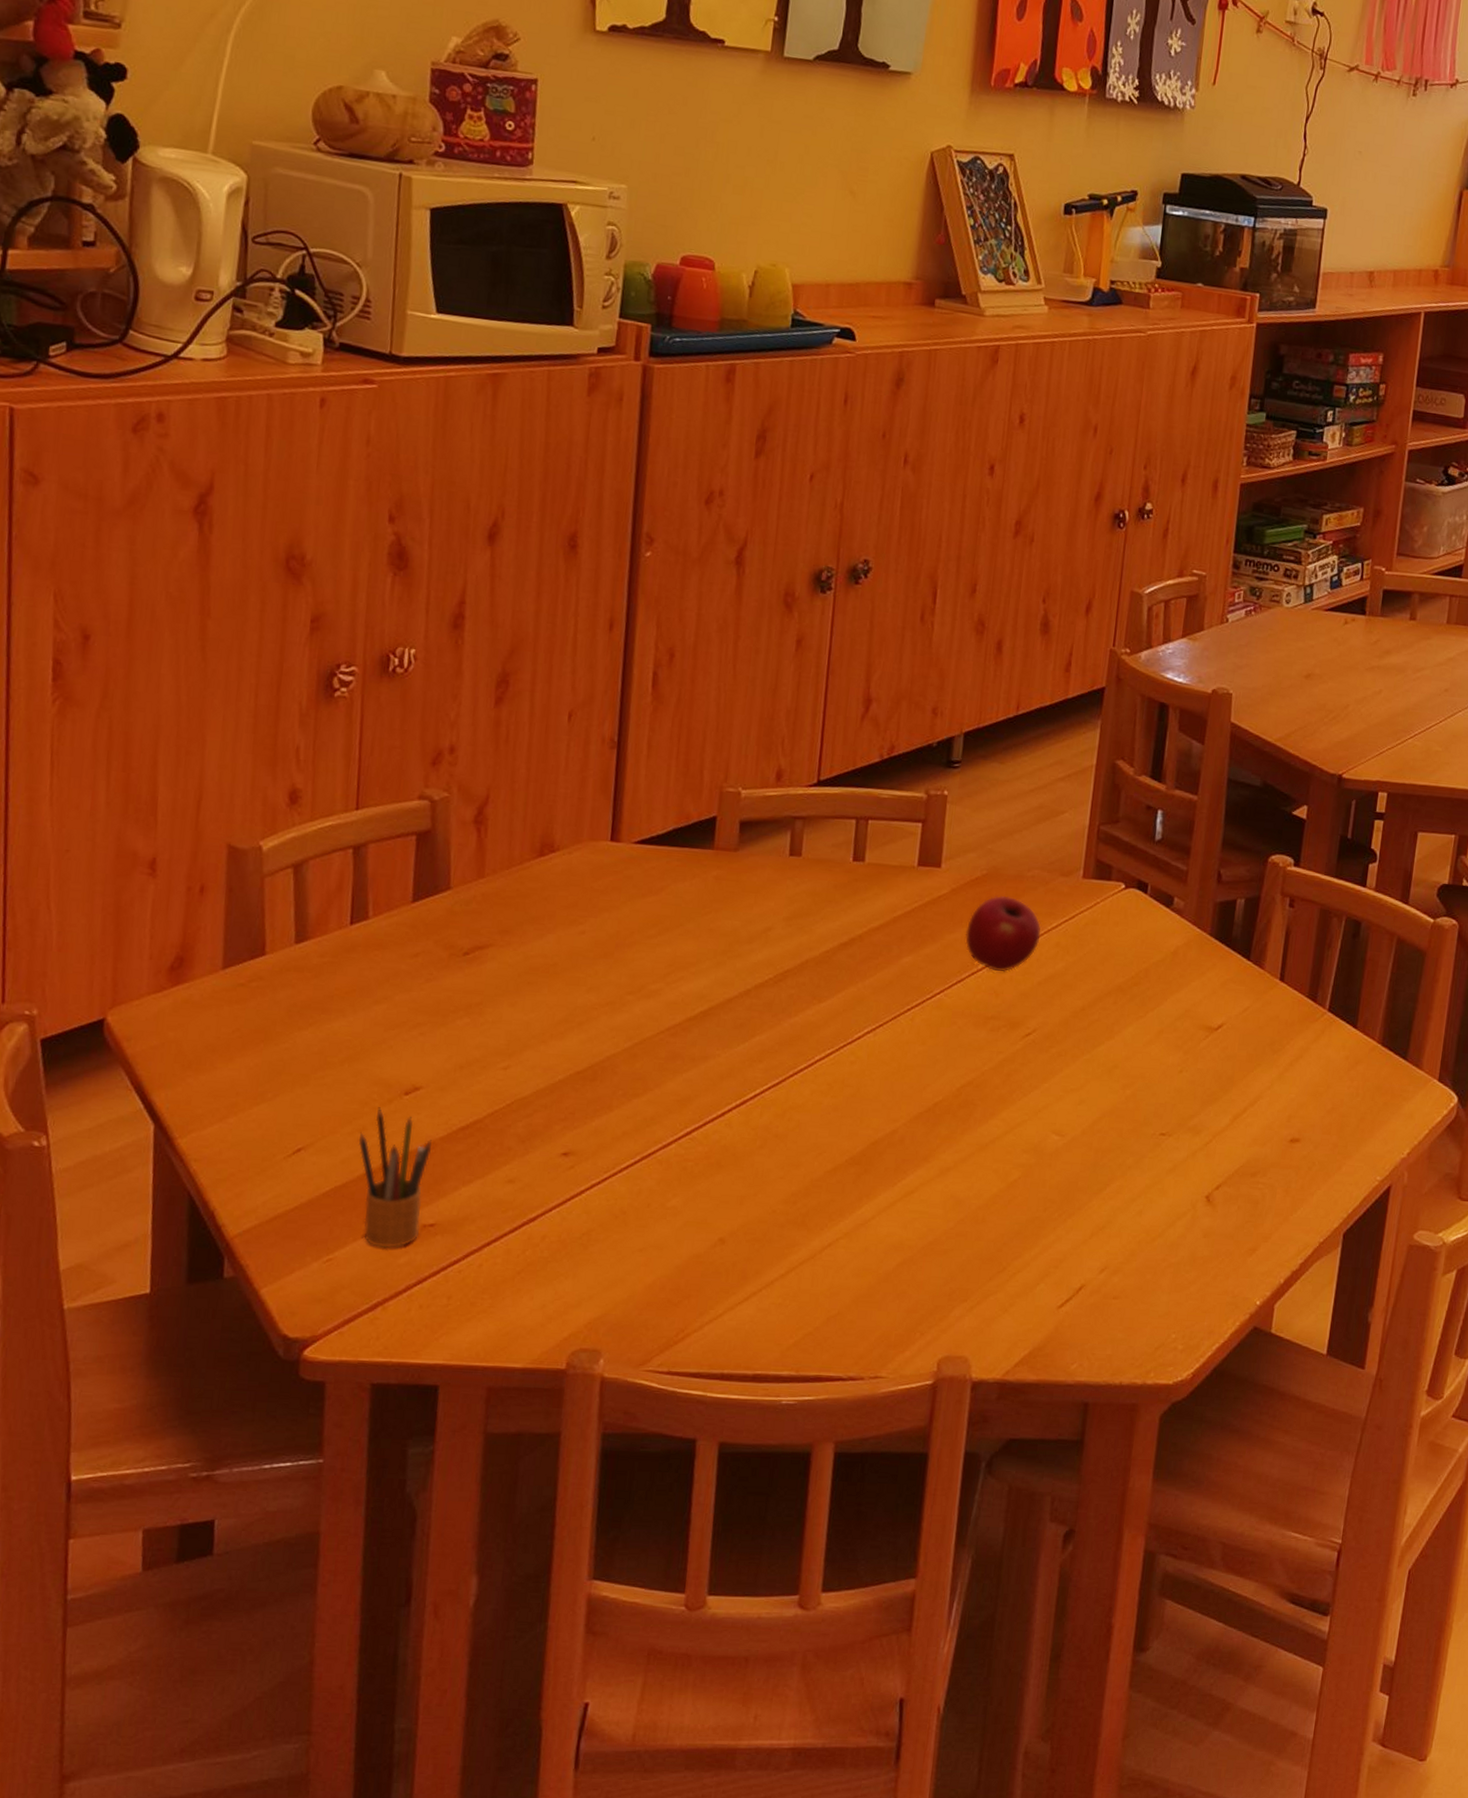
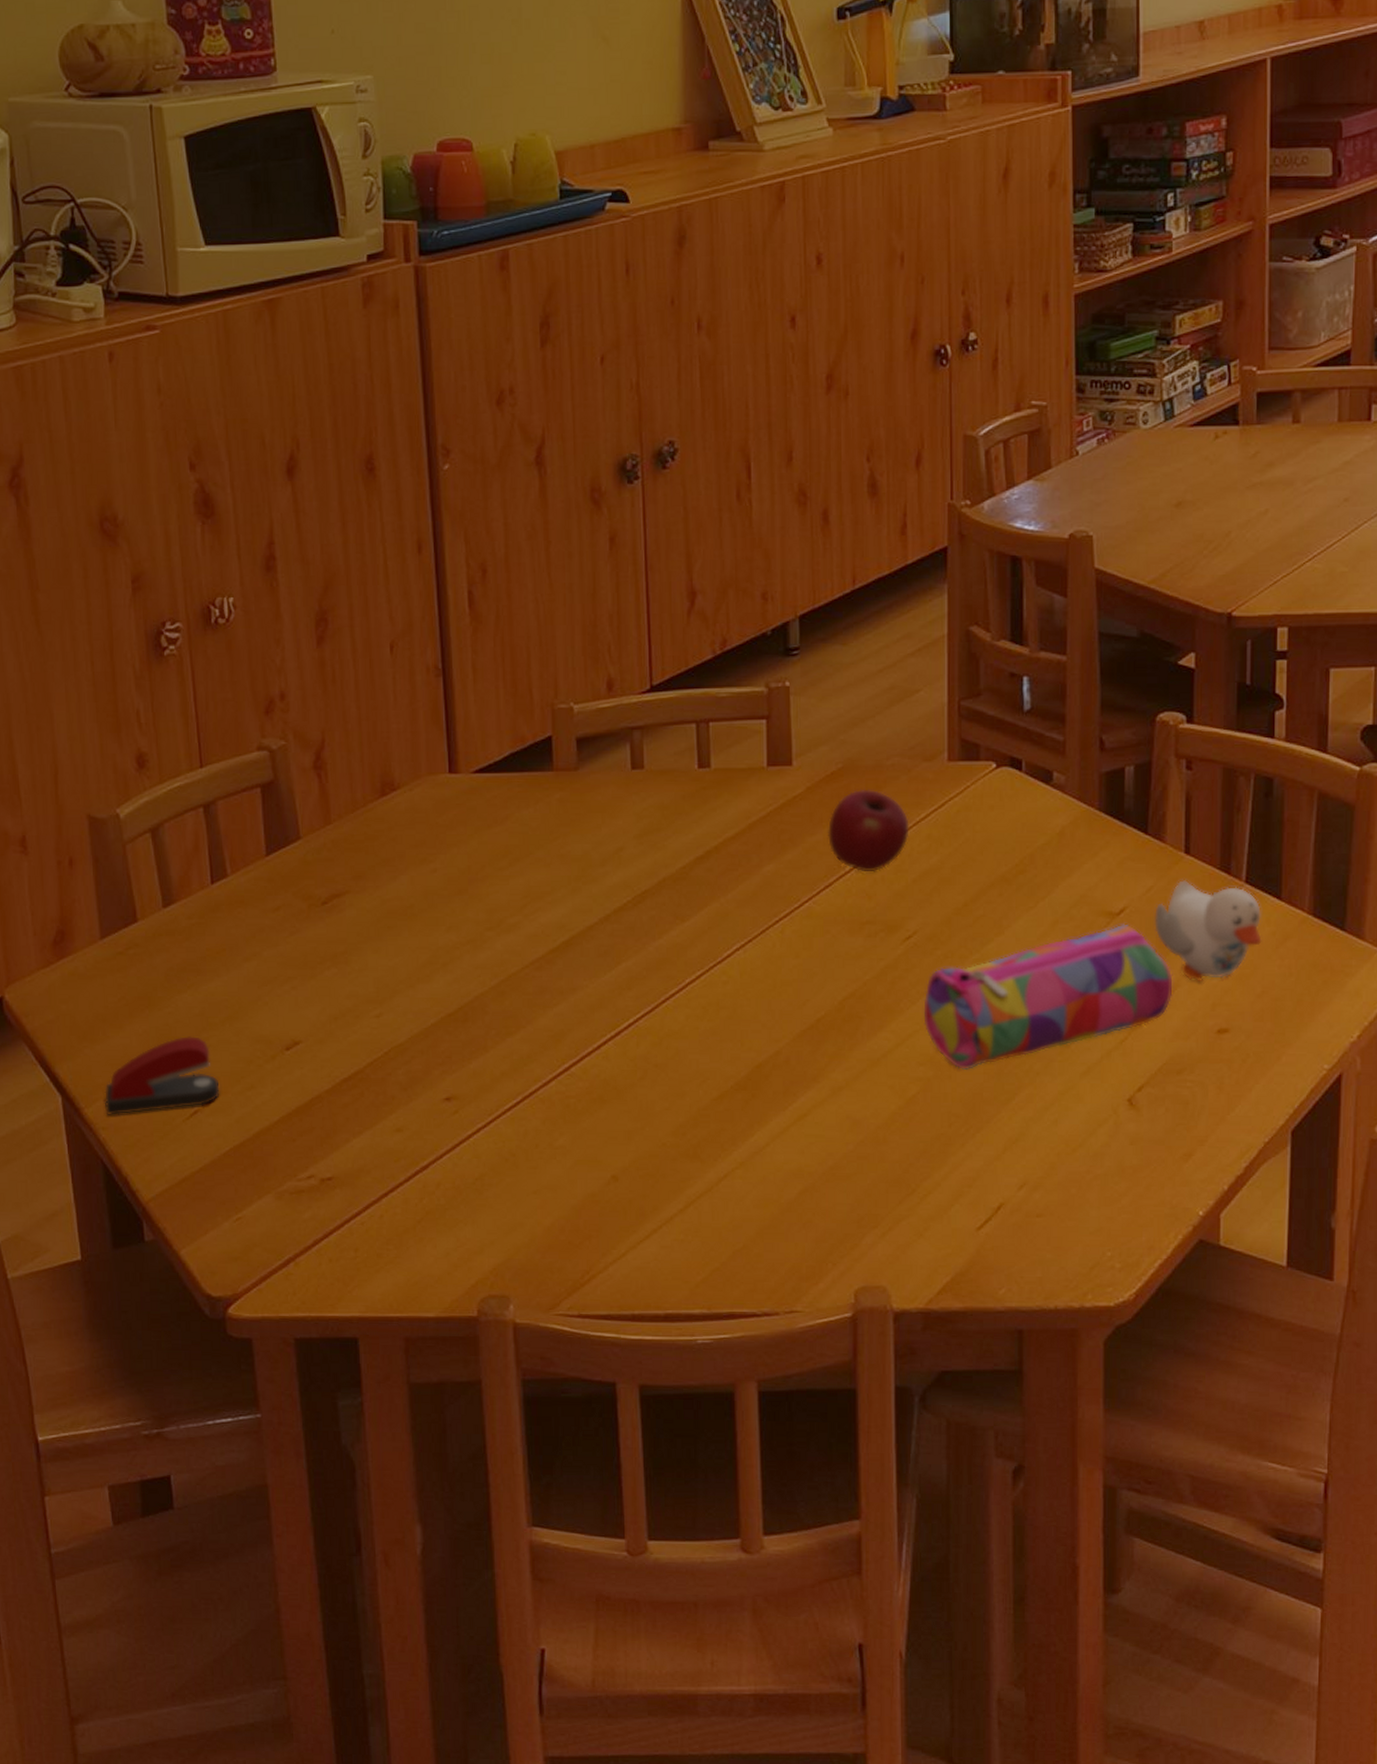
stapler: none [200,1073,329,1148] -> present [104,1036,220,1115]
pencil box: present [358,1107,432,1249] -> none [249,1064,319,1205]
pencil case: none [1032,1038,1258,1160] -> present [923,924,1173,1069]
toy duck: none [1246,1004,1339,1096] -> present [1154,880,1262,983]

